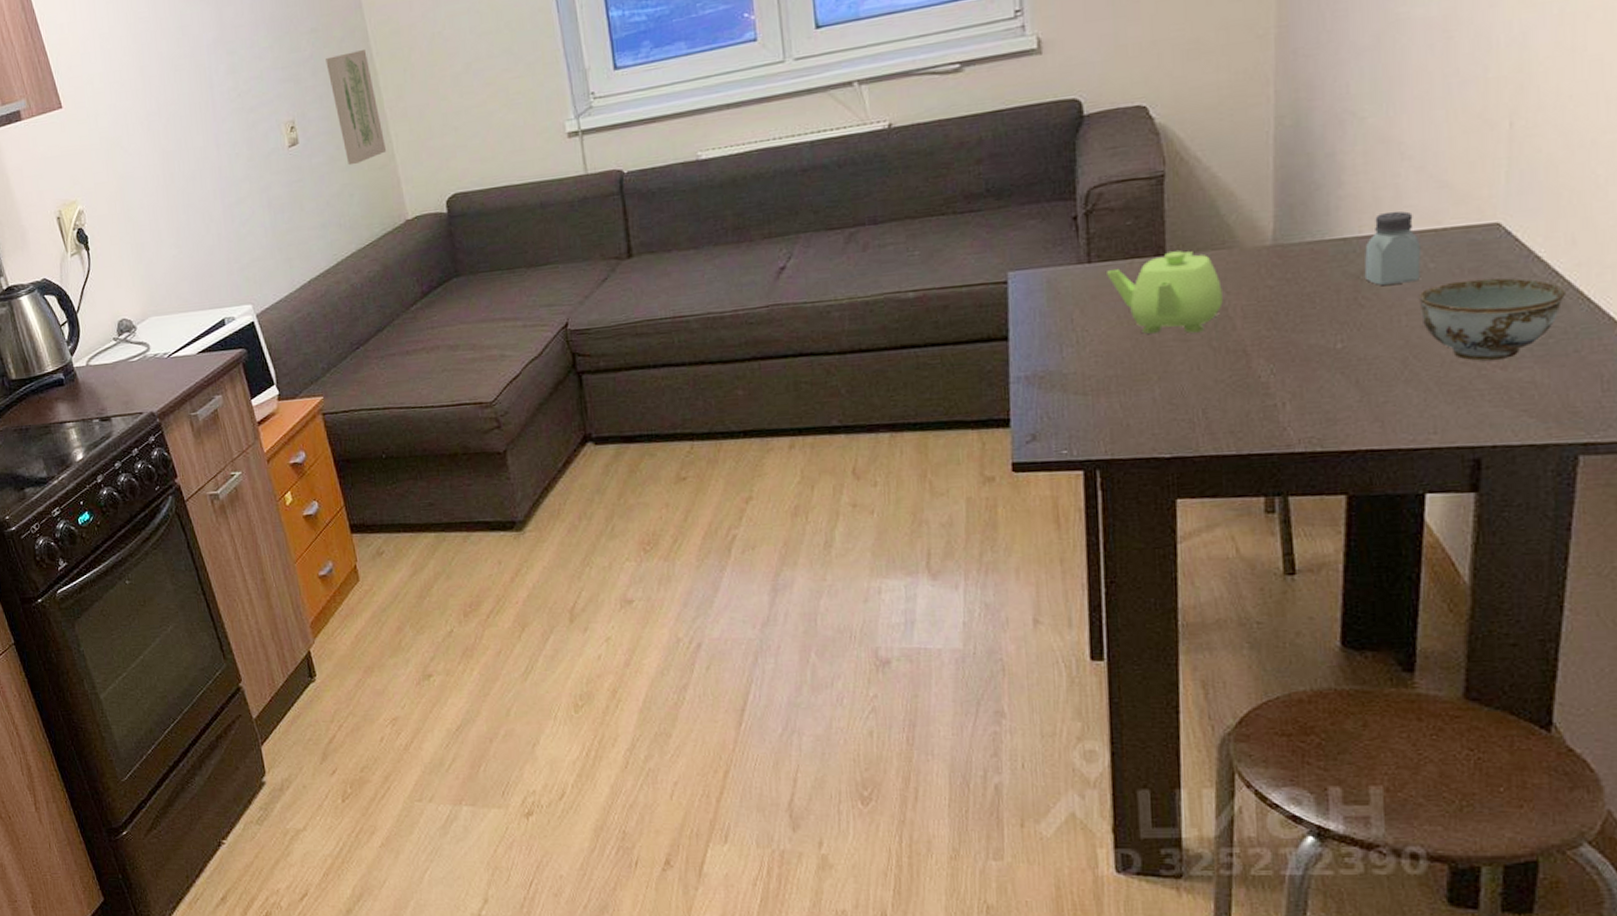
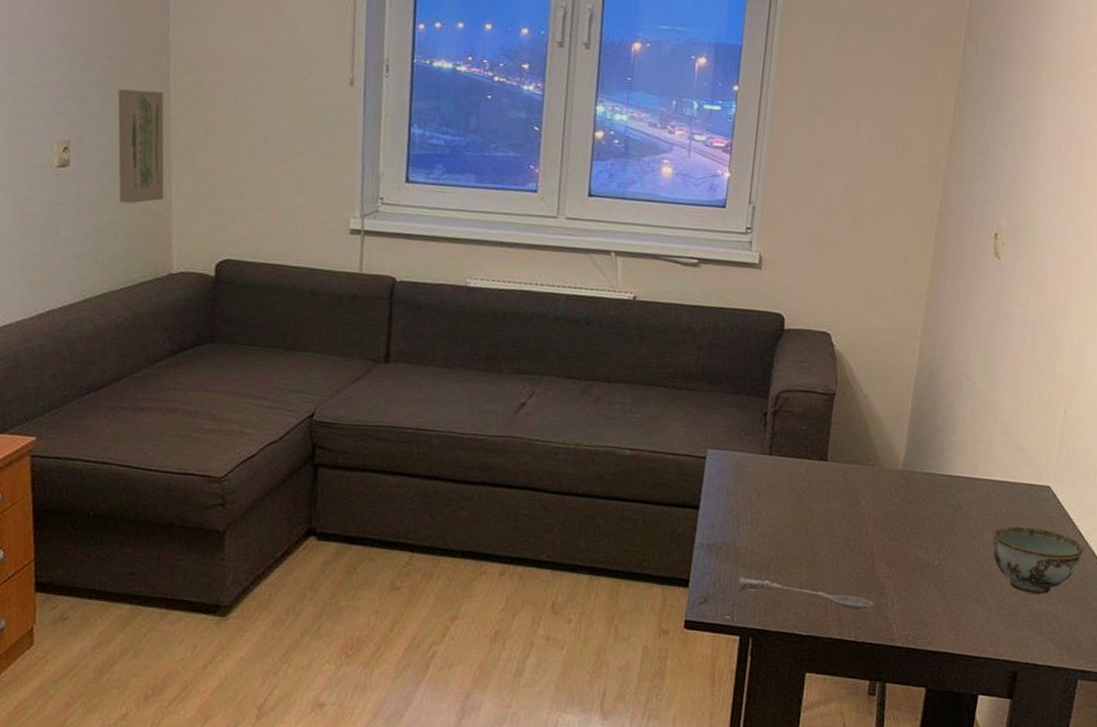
soupspoon: none [1073,403,1257,421] -> present [739,577,874,610]
teapot: present [1107,250,1223,334] -> none [782,459,863,532]
saltshaker: present [1364,211,1422,285] -> none [960,461,1000,521]

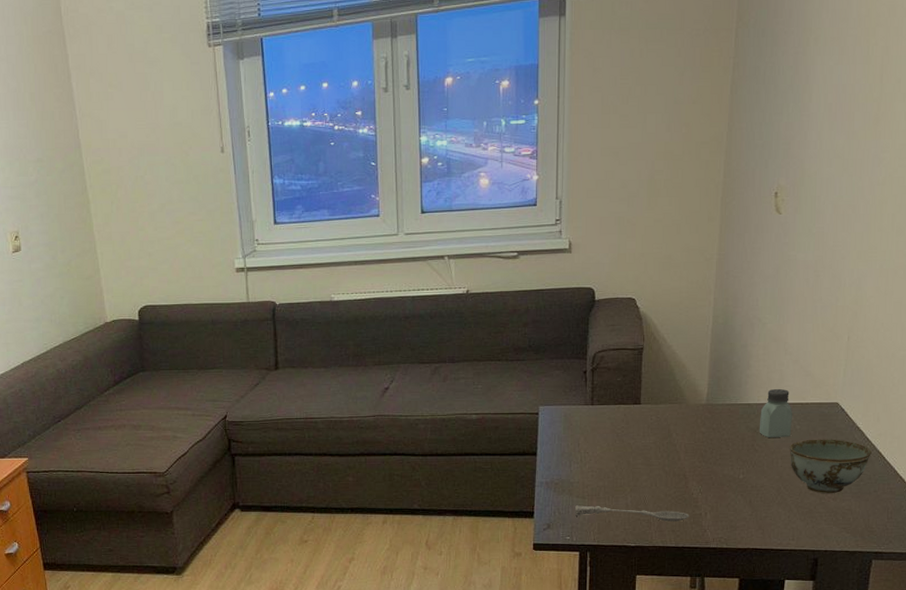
wall art: present [117,88,165,204] -> none [48,182,93,273]
saltshaker: none [960,461,1000,521] -> present [759,388,793,437]

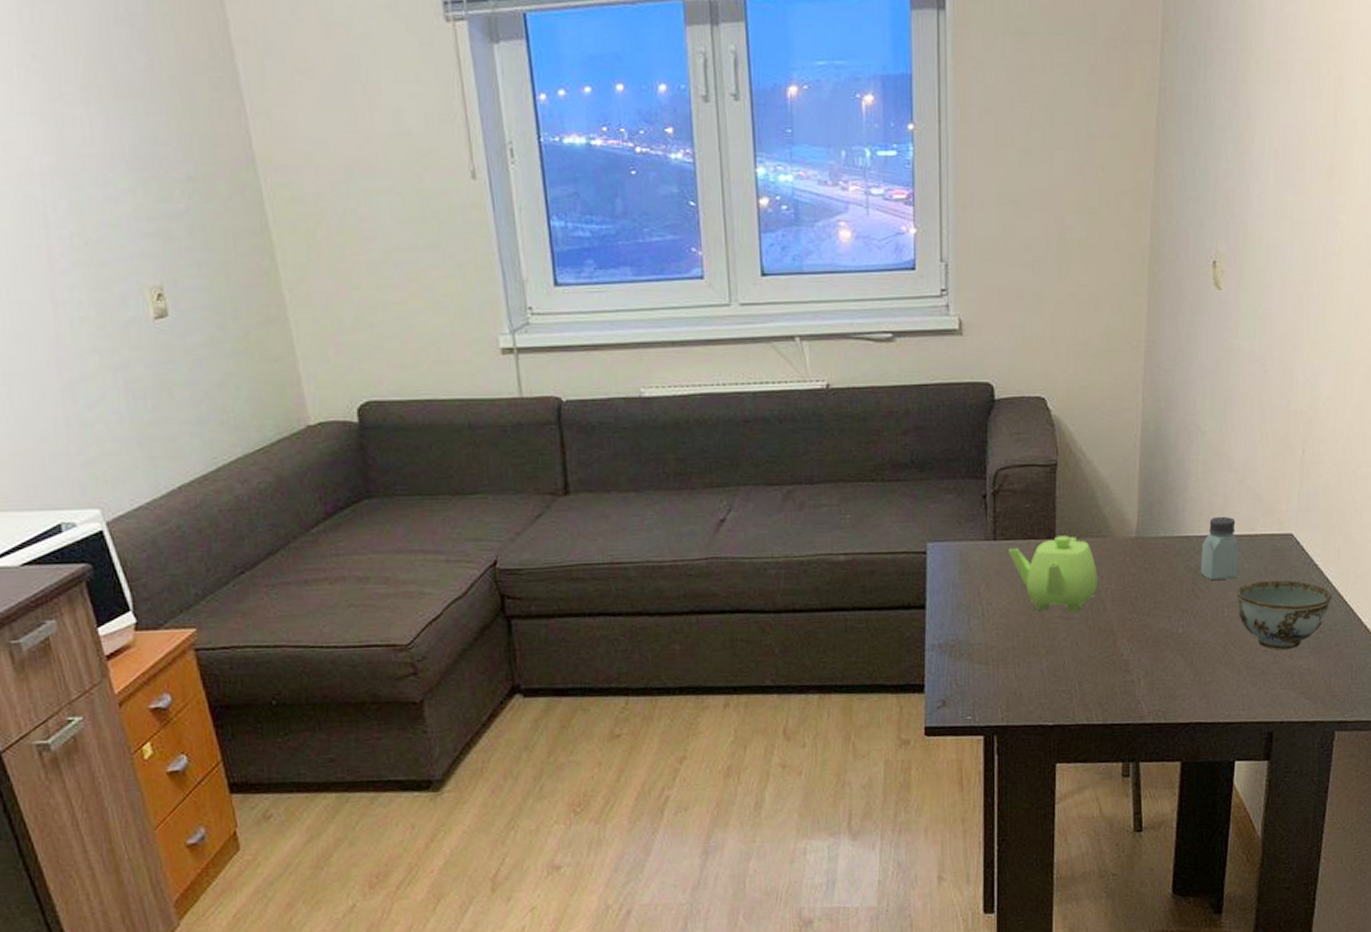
soupspoon: present [575,505,690,522] -> none [977,673,1119,692]
teapot: none [603,402,674,460] -> present [1009,536,1097,612]

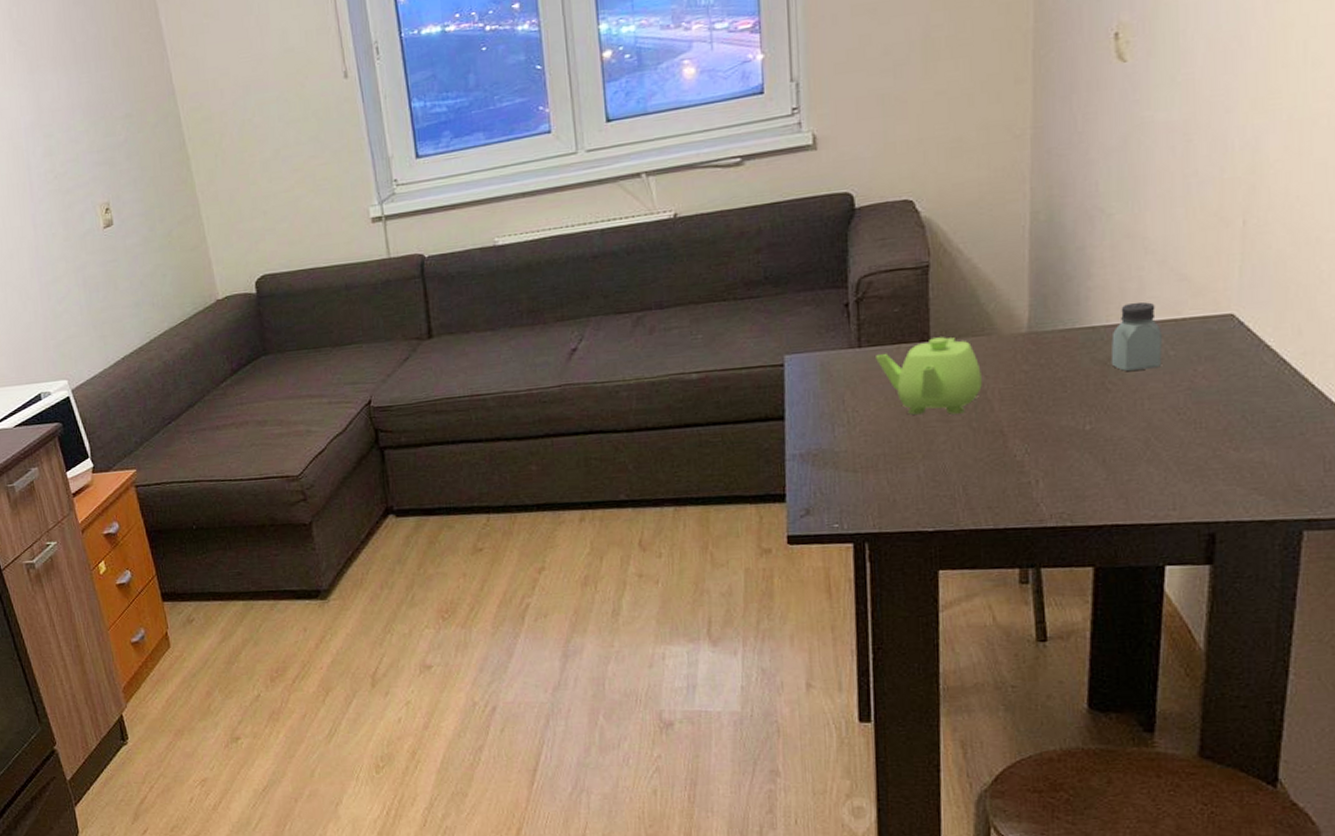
bowl: present [1236,580,1332,649] -> none [1160,365,1292,442]

